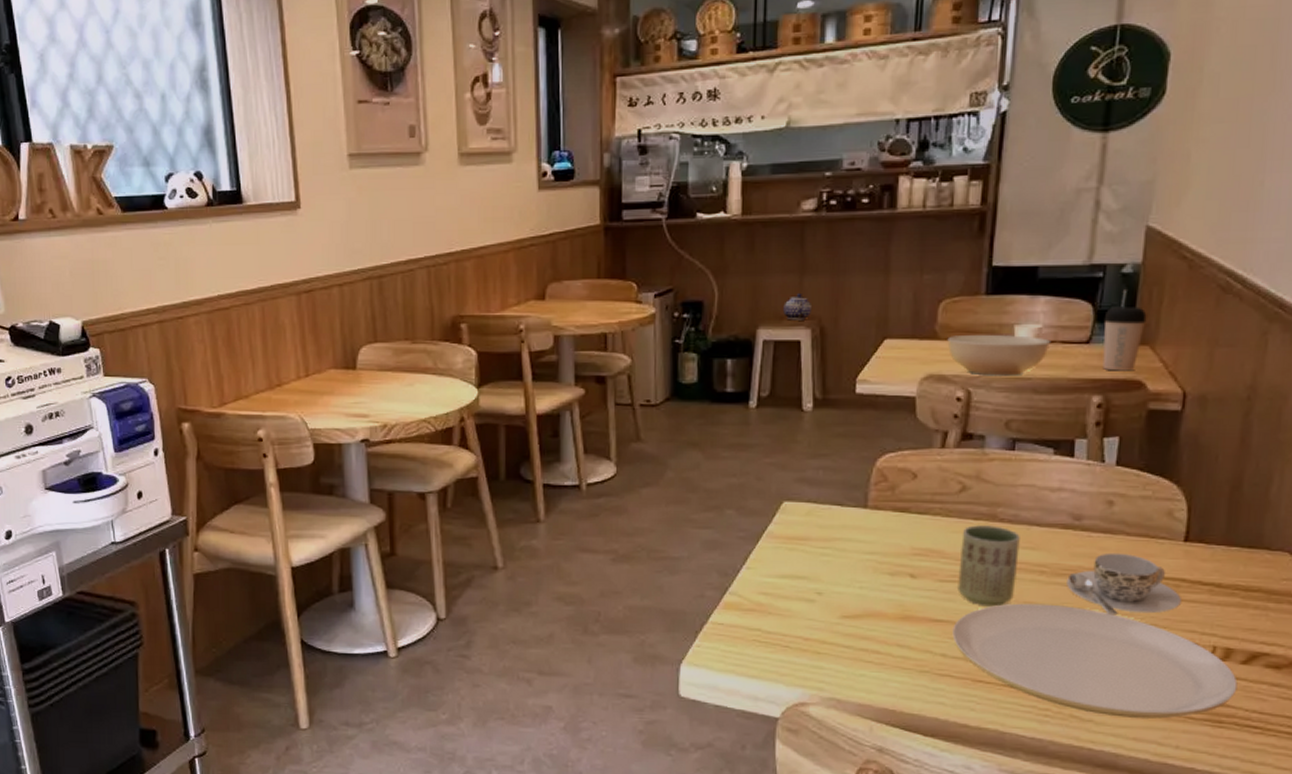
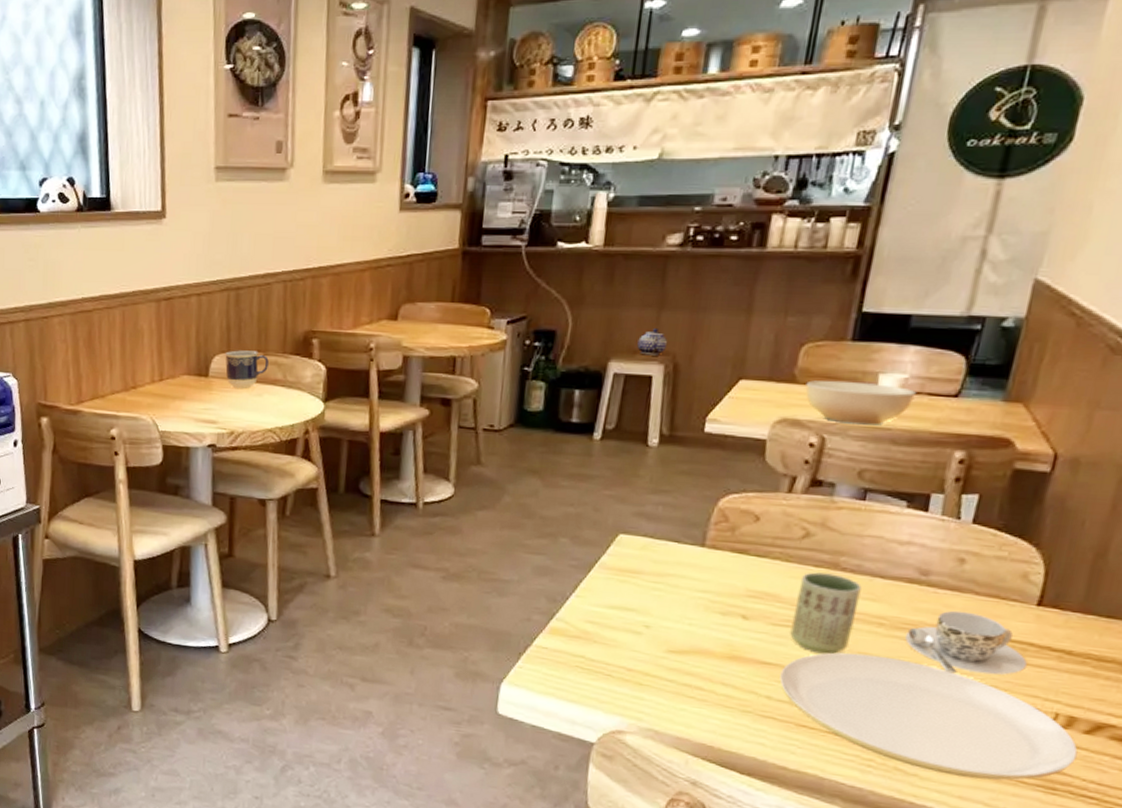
cup: none [372,340,417,380] -> present [225,350,269,390]
beverage cup: present [1102,290,1147,371] -> none [969,344,1025,428]

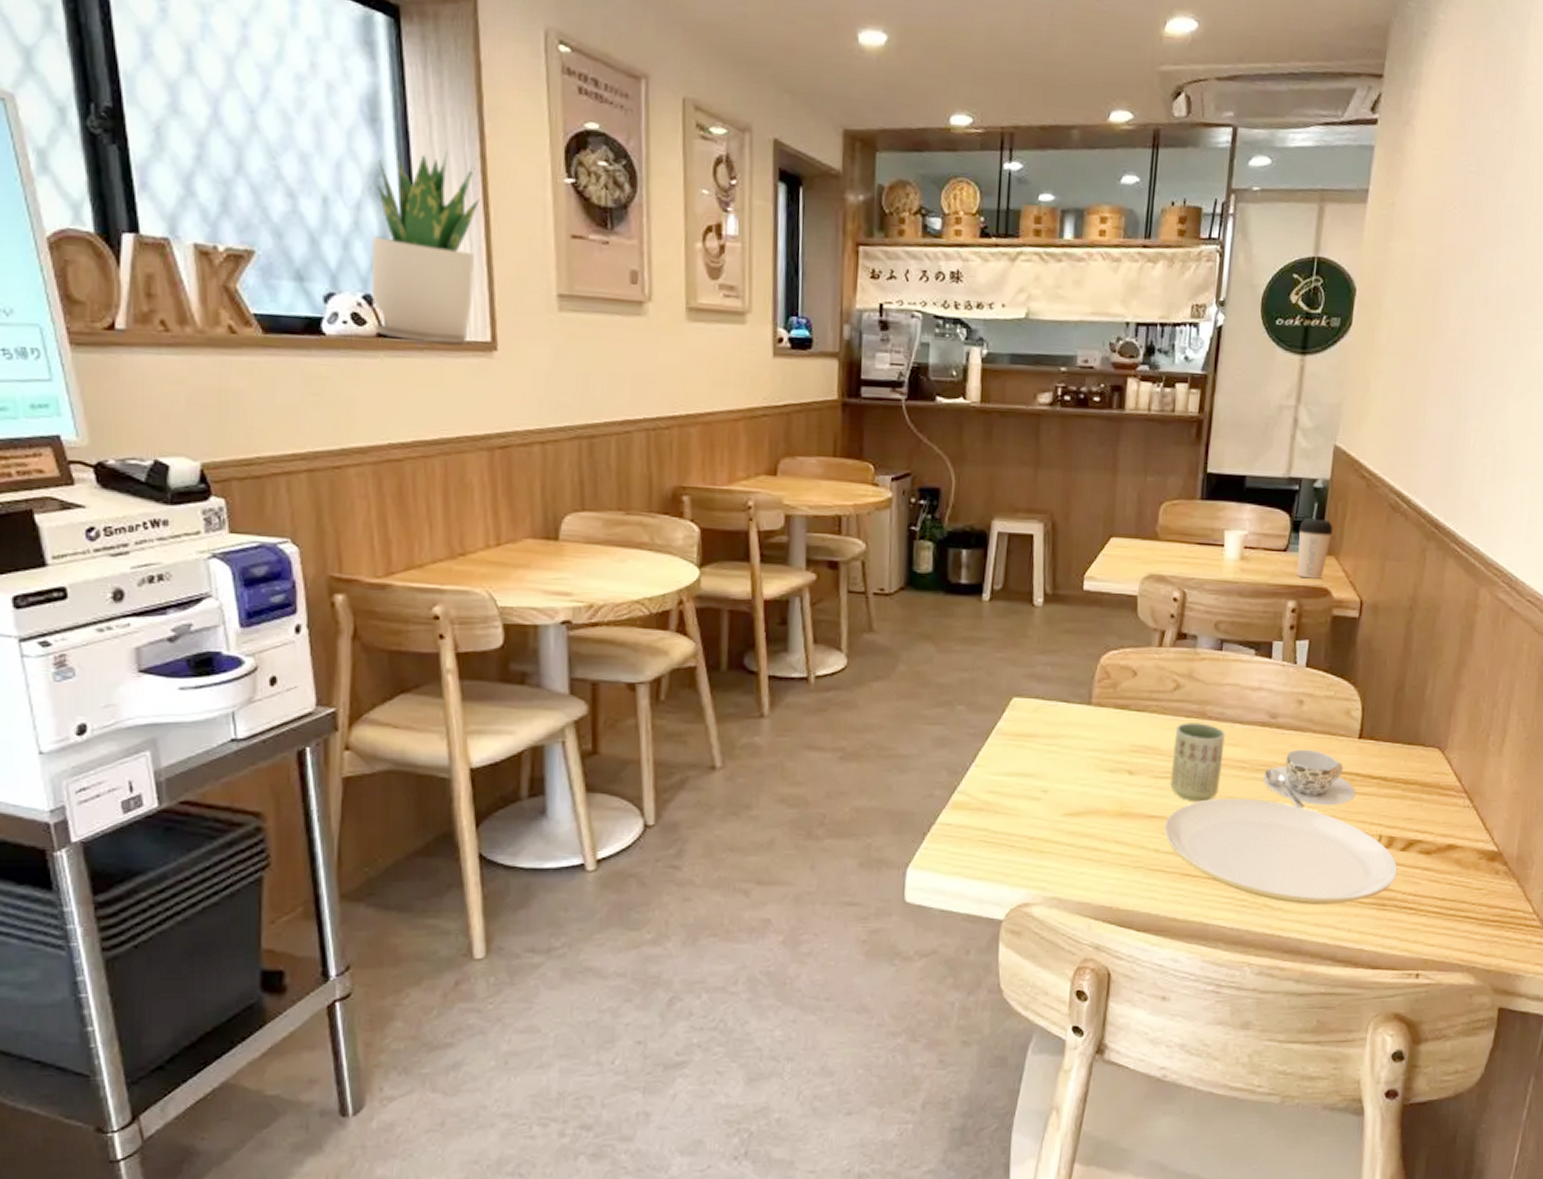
planter: none [73,51,157,215] -> present [371,150,480,345]
cup: present [225,350,269,390] -> none [578,508,632,555]
teapot: present [637,327,668,356] -> none [1018,485,1046,514]
bowl: present [805,380,917,426] -> none [1166,537,1255,579]
beverage cup: none [969,344,1025,428] -> present [1297,503,1333,579]

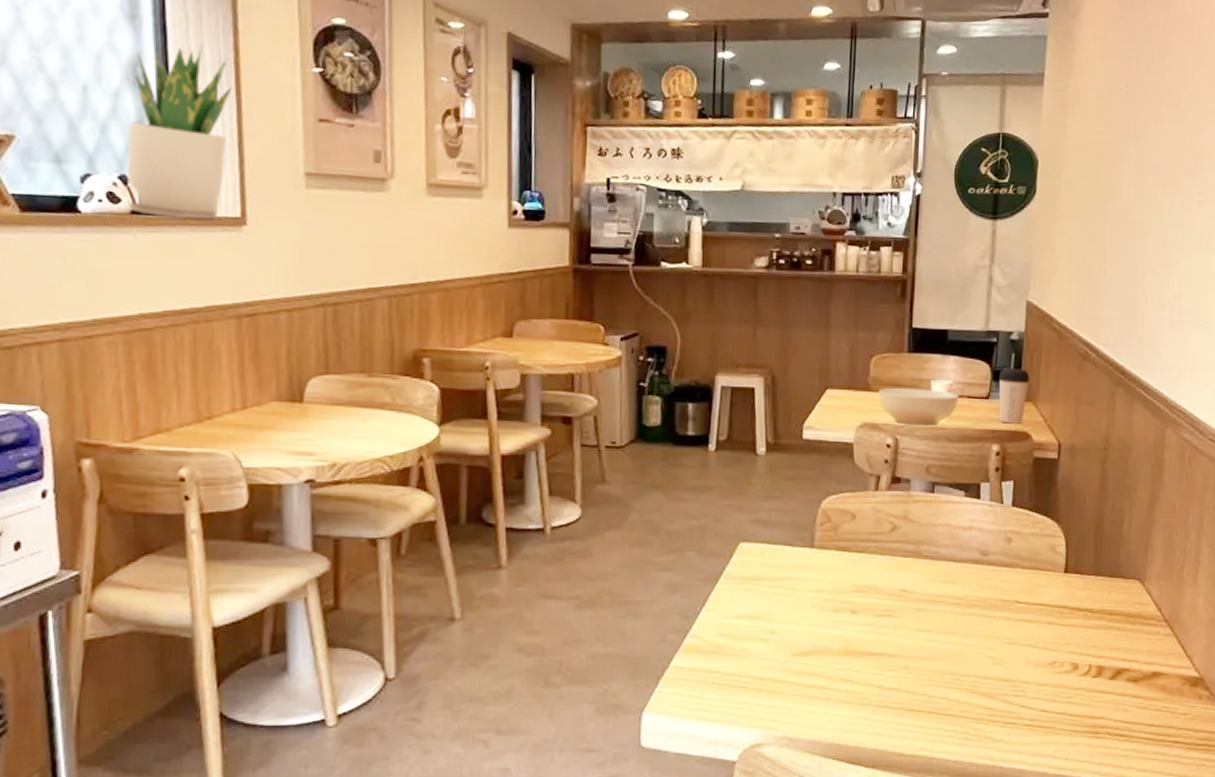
plate: present [1164,798,1398,904] -> none [888,633,1108,735]
bowl: none [1166,537,1255,579] -> present [878,387,960,426]
cup: present [1170,723,1225,801] -> none [891,562,940,637]
teacup: present [1263,749,1355,809] -> none [978,584,1064,642]

